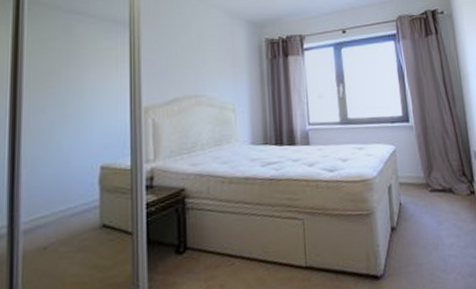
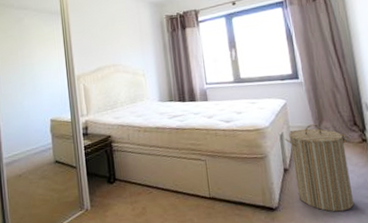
laundry hamper: none [393,174,462,277] -> present [284,124,355,212]

